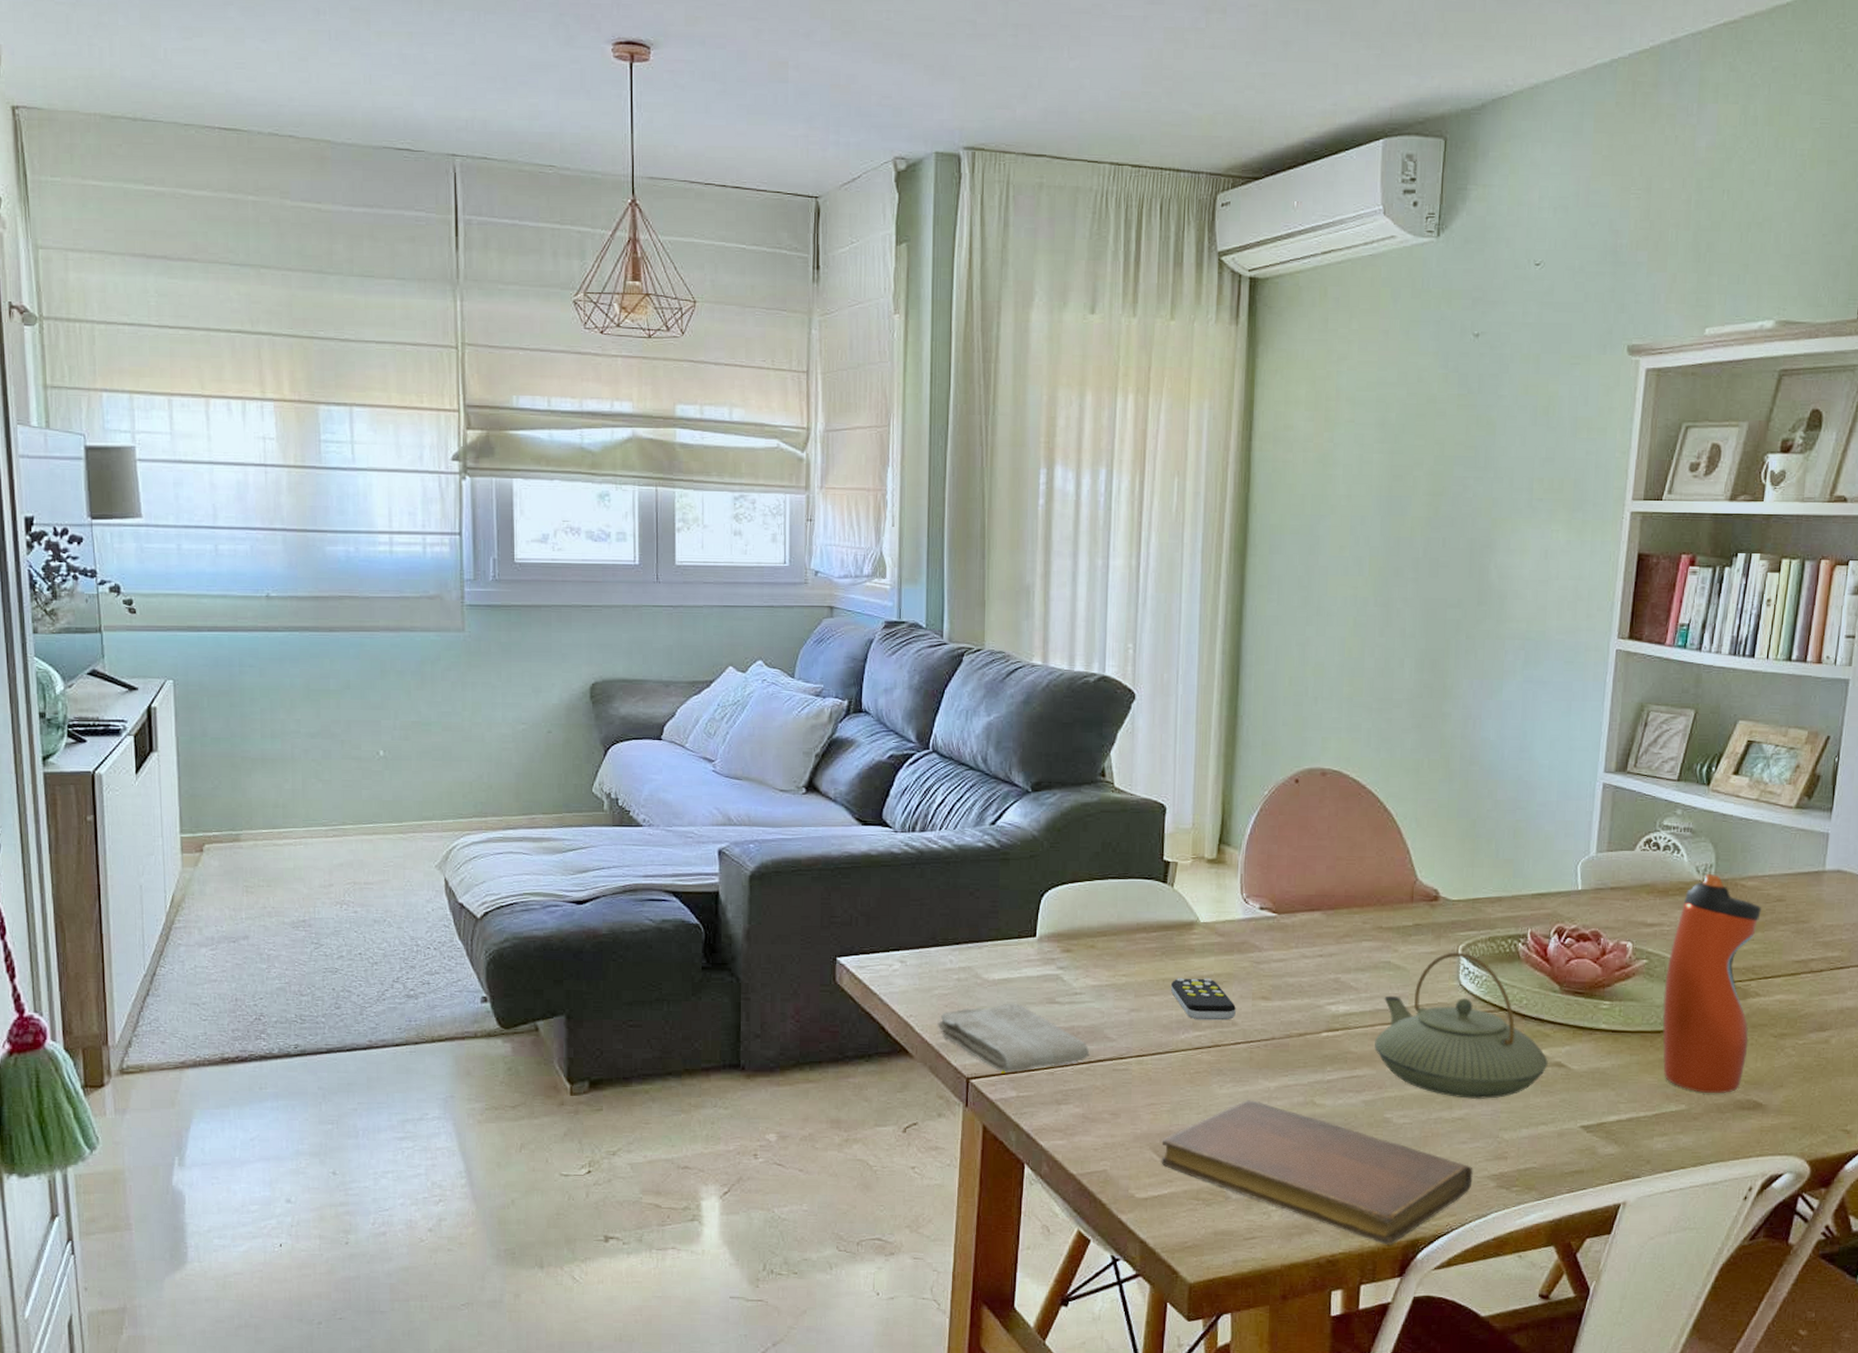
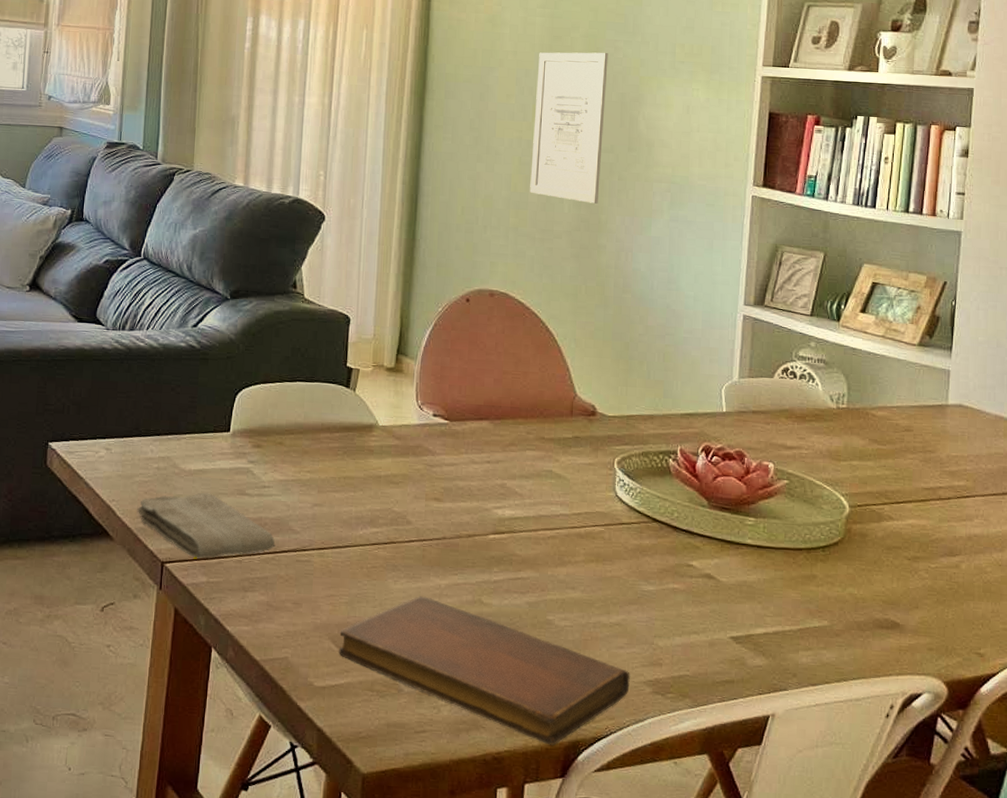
remote control: present [1170,978,1236,1021] -> none [350,476,410,519]
wall art: none [1366,492,1456,666] -> present [530,52,608,204]
teapot: present [1375,952,1549,1100] -> none [538,464,700,607]
water bottle: present [1662,873,1761,1093] -> none [804,402,891,612]

